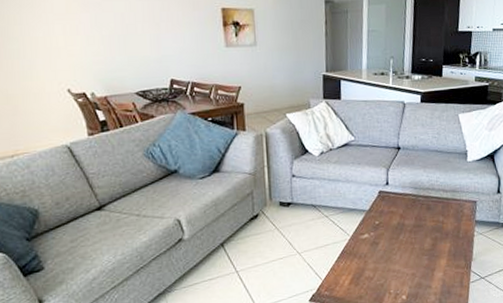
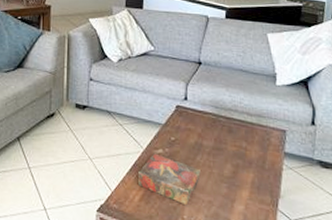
book: none [347,238,404,281] -> present [138,153,201,205]

